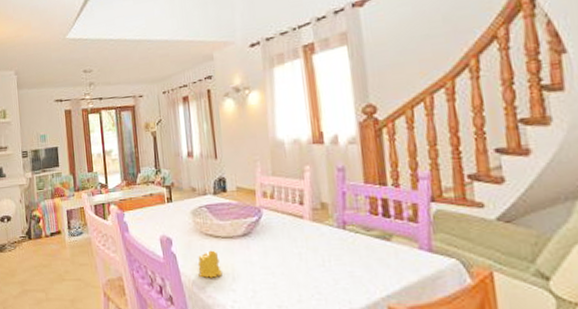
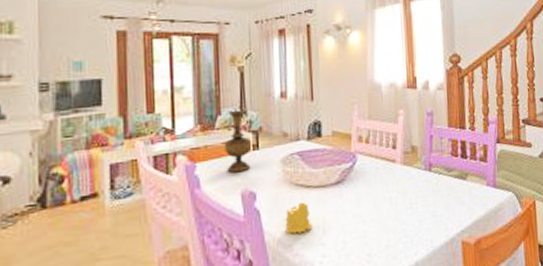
pitcher: none [144,167,167,220] -> present [224,108,252,172]

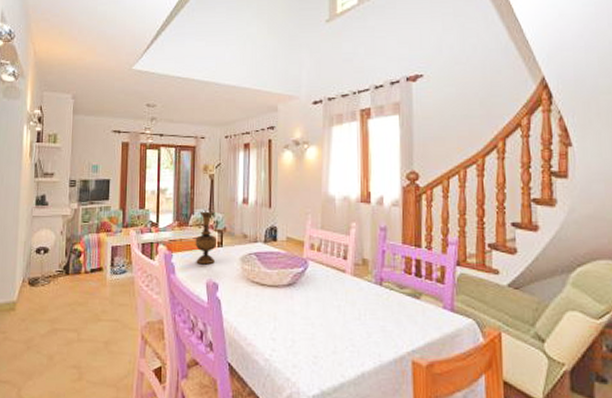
candle: present [285,201,312,234] -> none [241,298,264,326]

